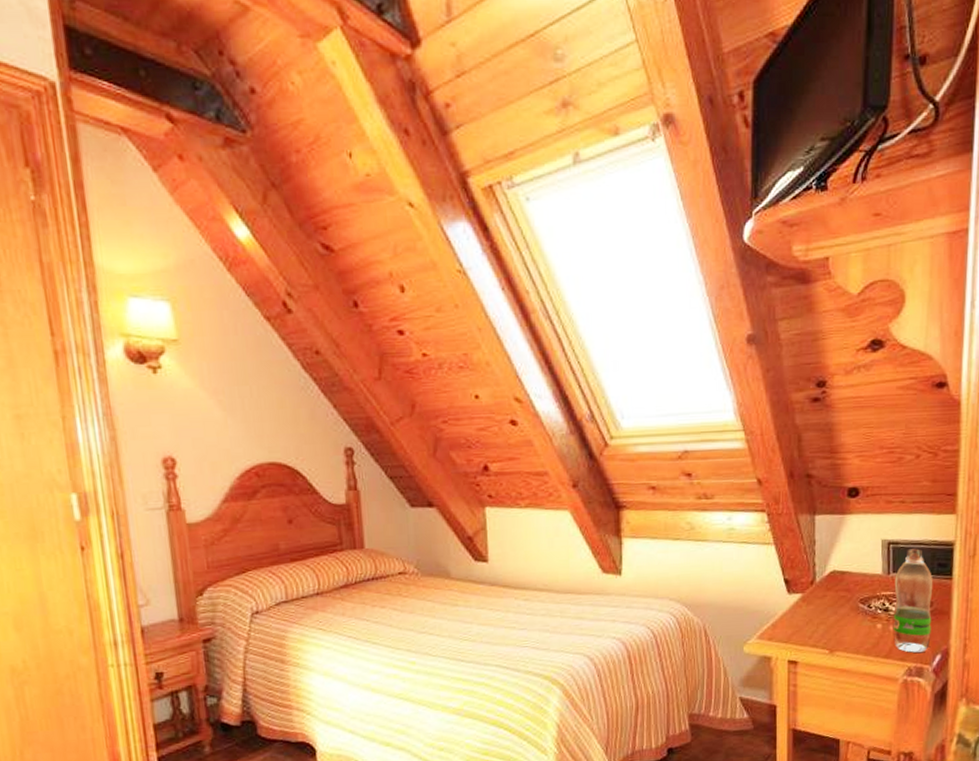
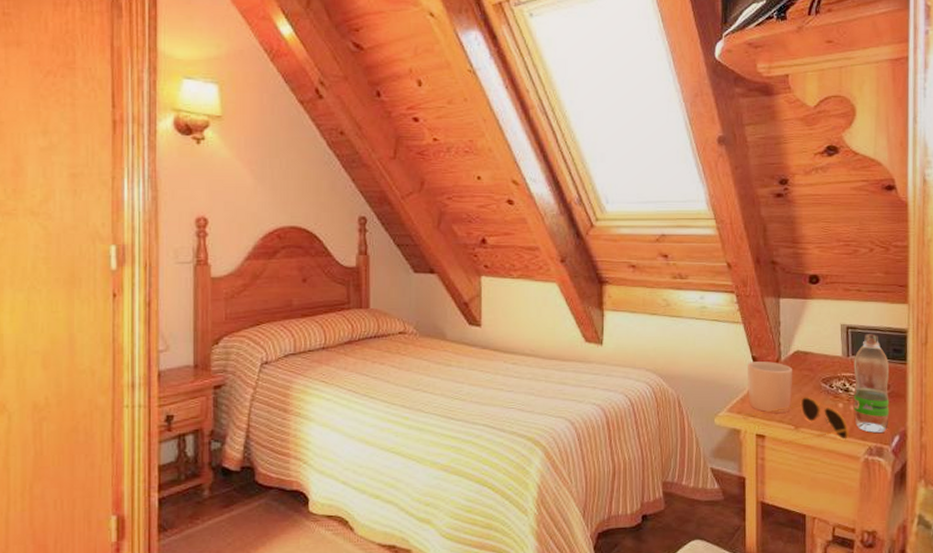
sunglasses: none [774,619,888,669] -> present [743,397,850,444]
mug: none [779,583,829,638] -> present [748,361,793,413]

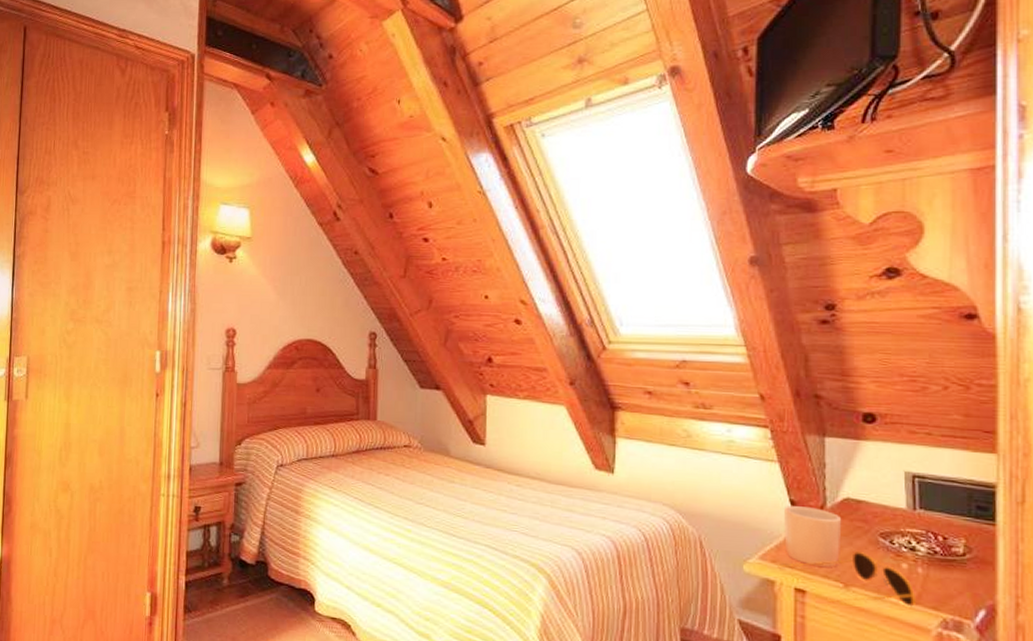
bottle: present [853,334,890,433] -> none [922,485,972,604]

